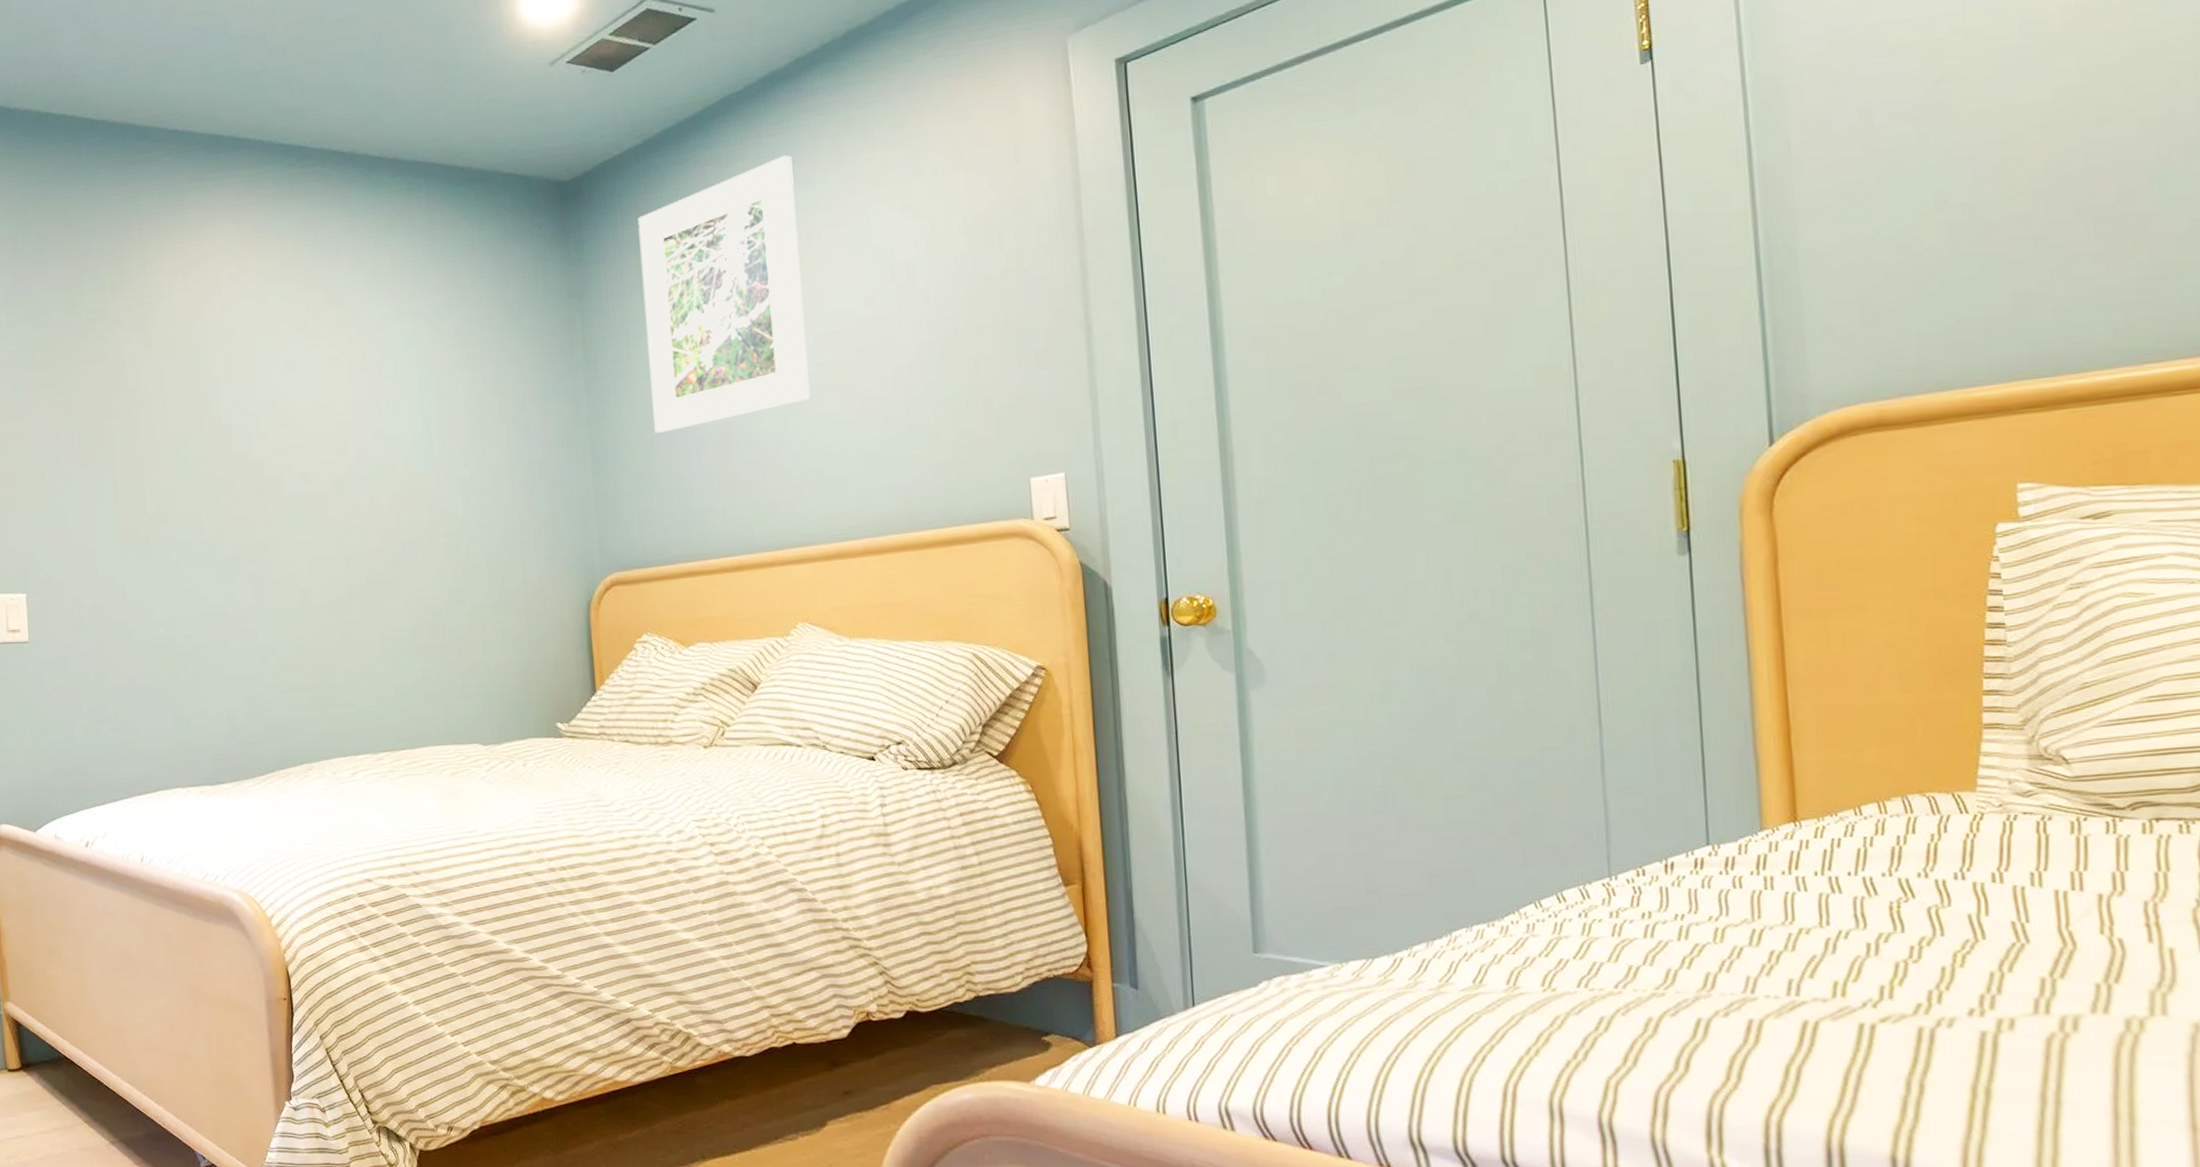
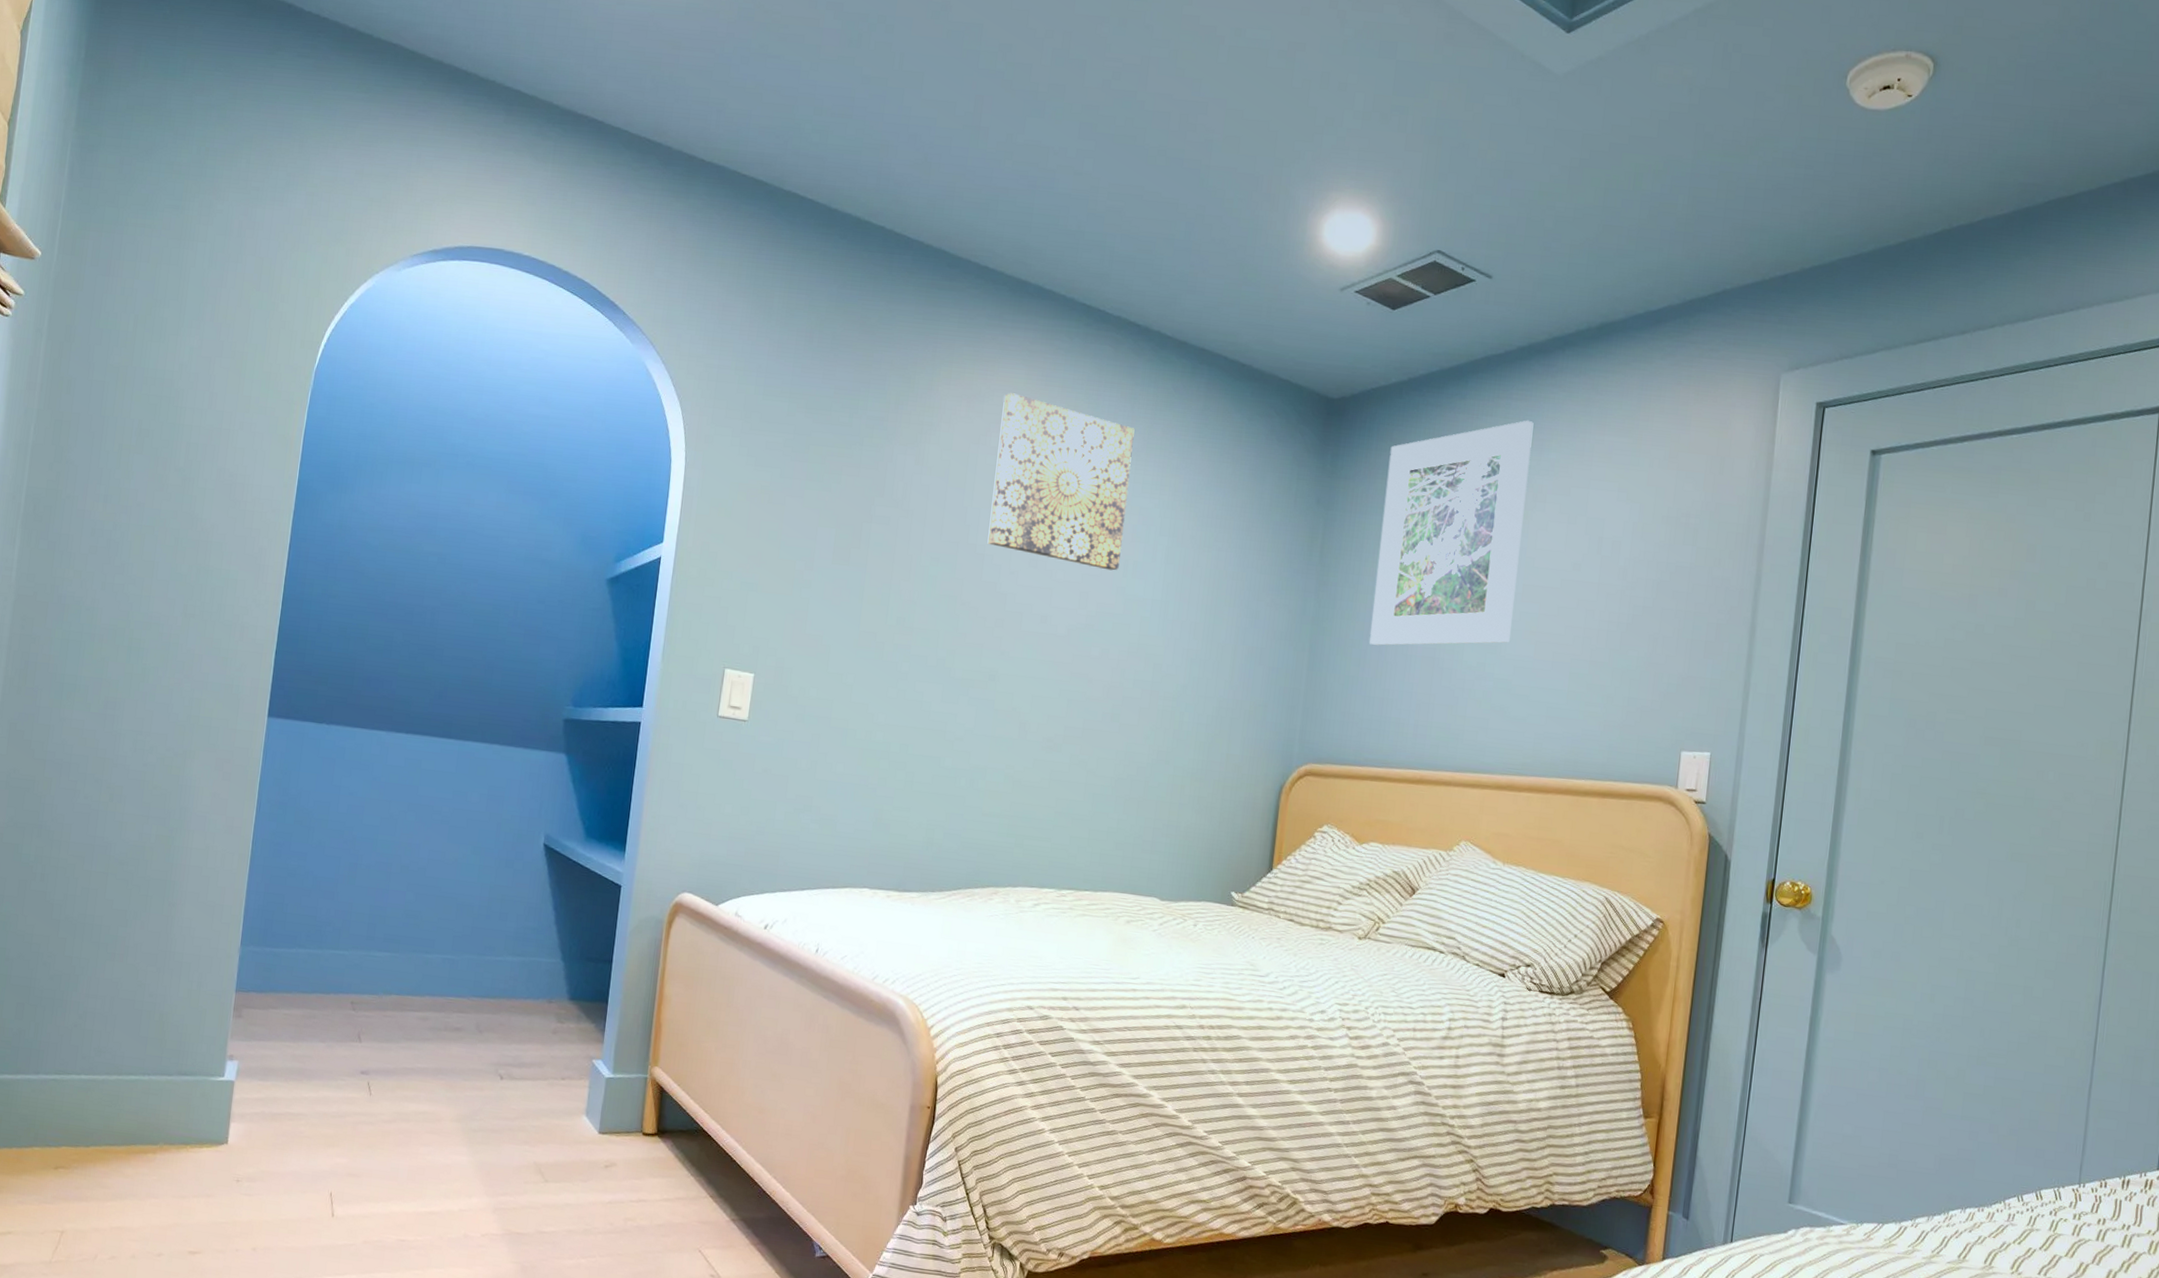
wall art: none [219,253,372,414] -> present [987,393,1135,571]

